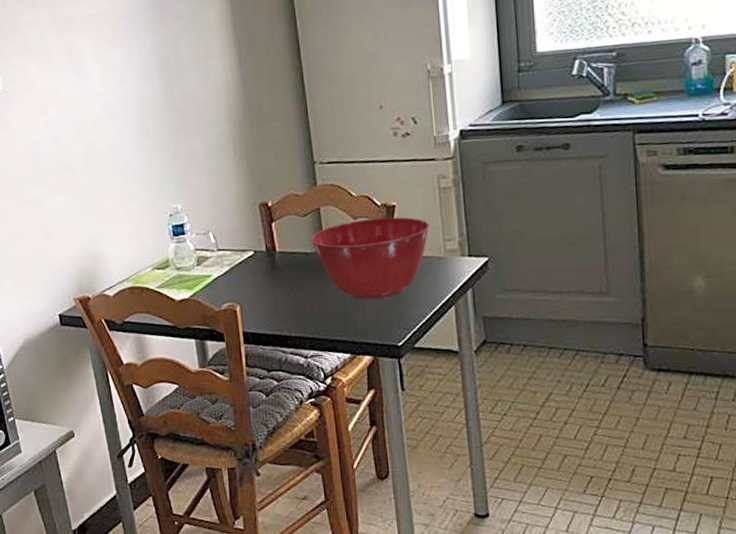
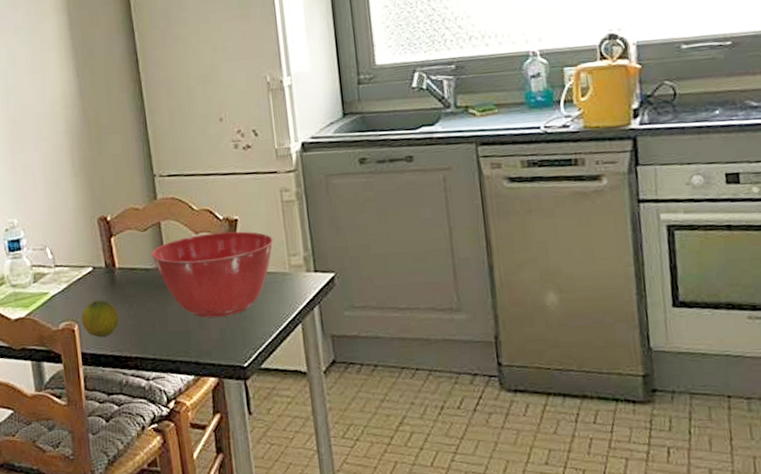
fruit: none [243,282,279,318] -> present [81,299,119,338]

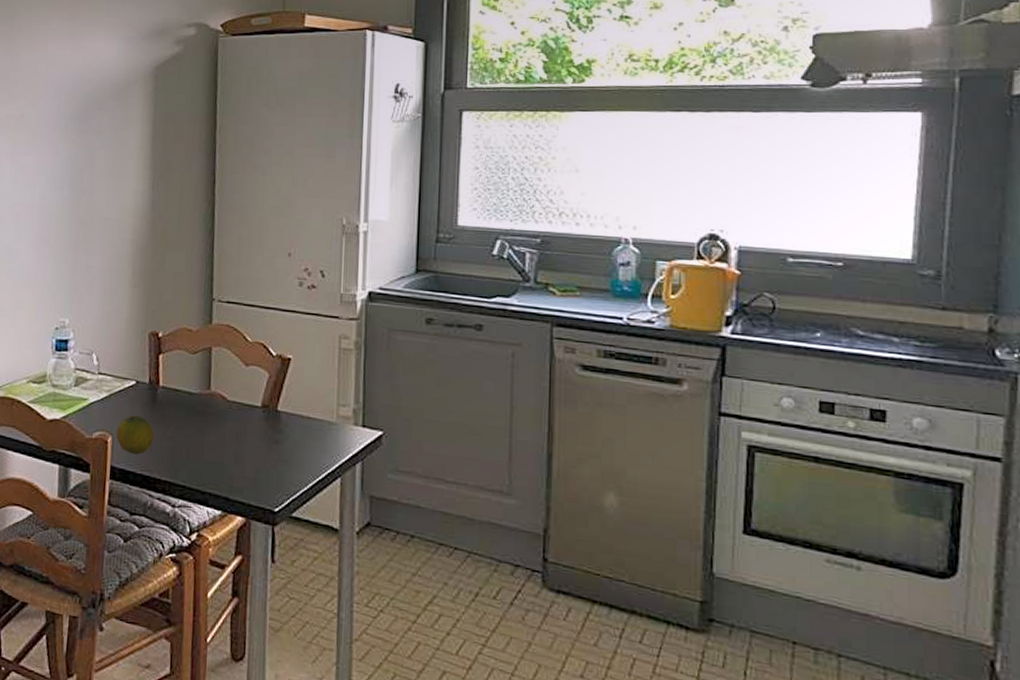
mixing bowl: present [151,231,274,318] -> none [197,367,325,456]

